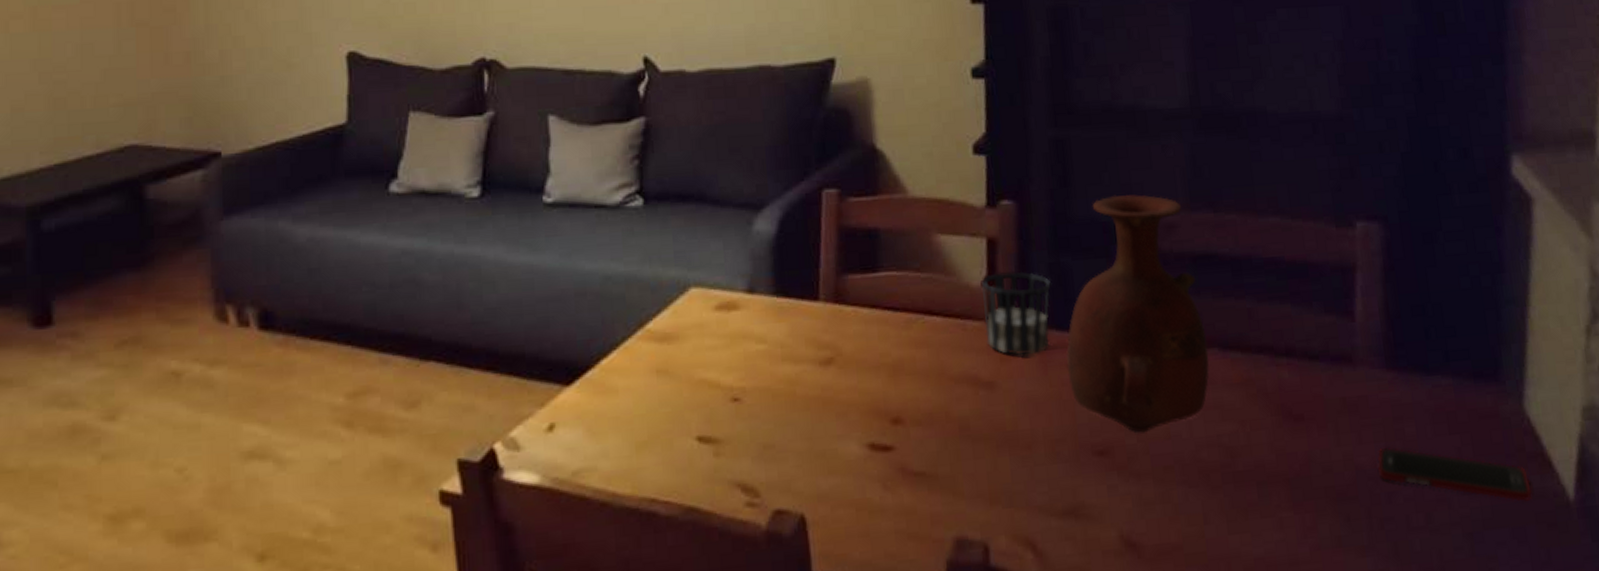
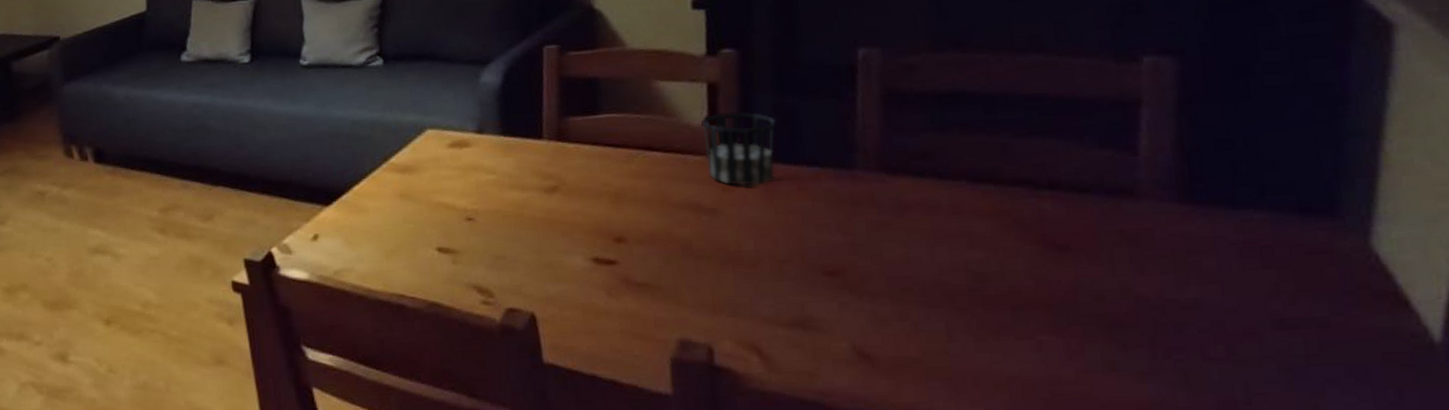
vase: present [1066,195,1209,433] -> none [793,39,955,257]
cell phone: present [1378,448,1532,501] -> none [1165,280,1379,340]

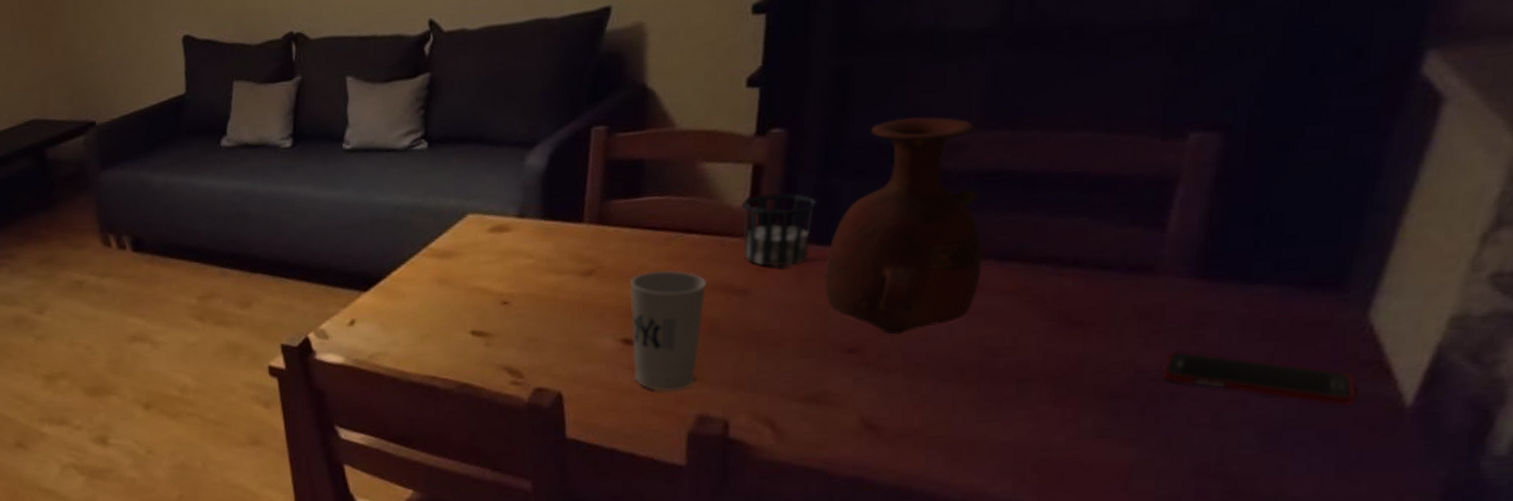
cup: none [595,187,674,315] -> present [629,270,706,392]
vase: none [793,39,955,257] -> present [824,117,983,335]
cell phone: none [1165,280,1379,340] -> present [1163,352,1356,405]

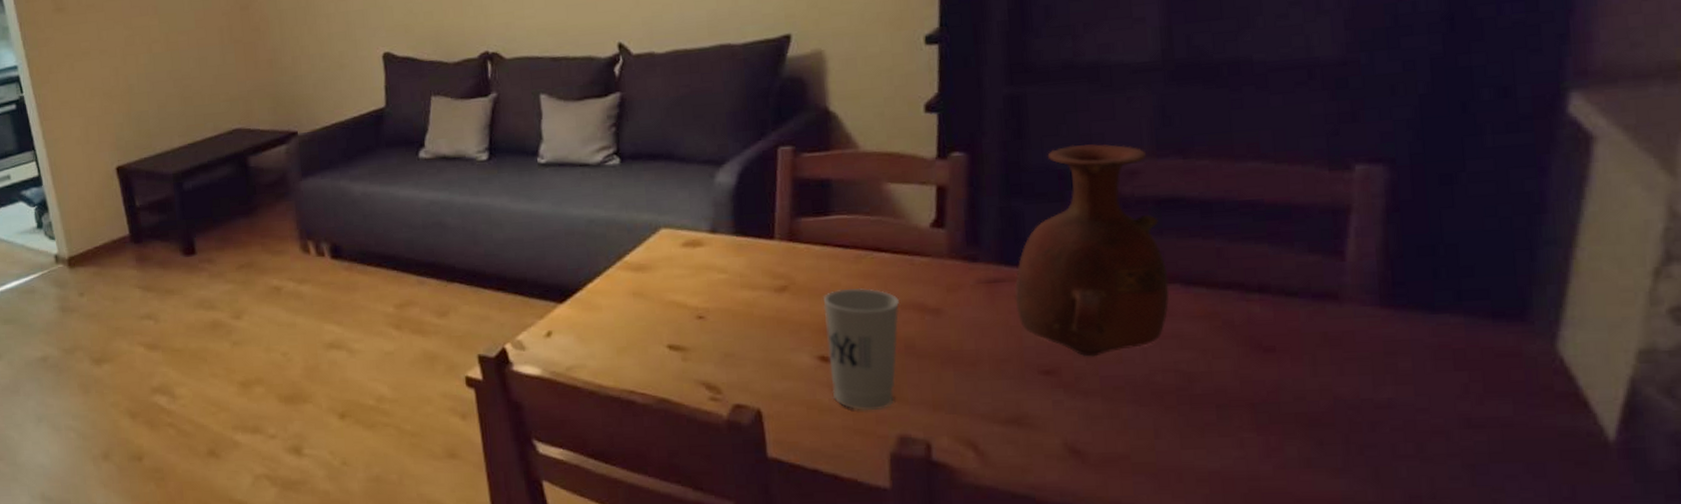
cup: present [743,193,816,268] -> none [930,214,1001,288]
cell phone: present [1163,352,1356,405] -> none [1361,381,1558,438]

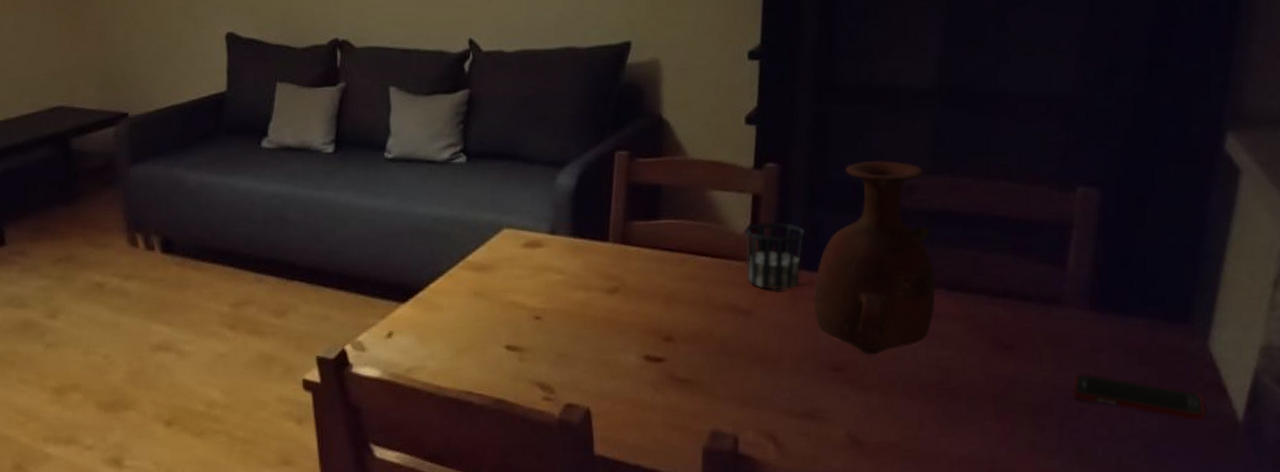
cup: present [823,287,899,411] -> none [650,289,716,408]
cup: none [930,214,1001,288] -> present [746,222,805,291]
cell phone: none [1361,381,1558,438] -> present [1073,374,1206,421]

